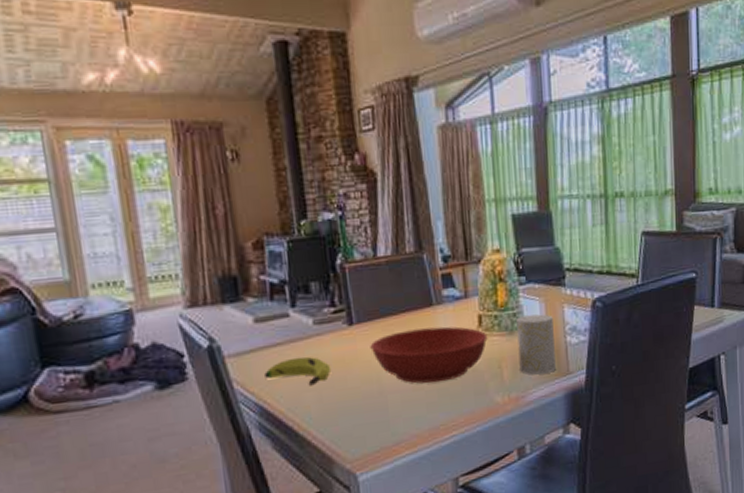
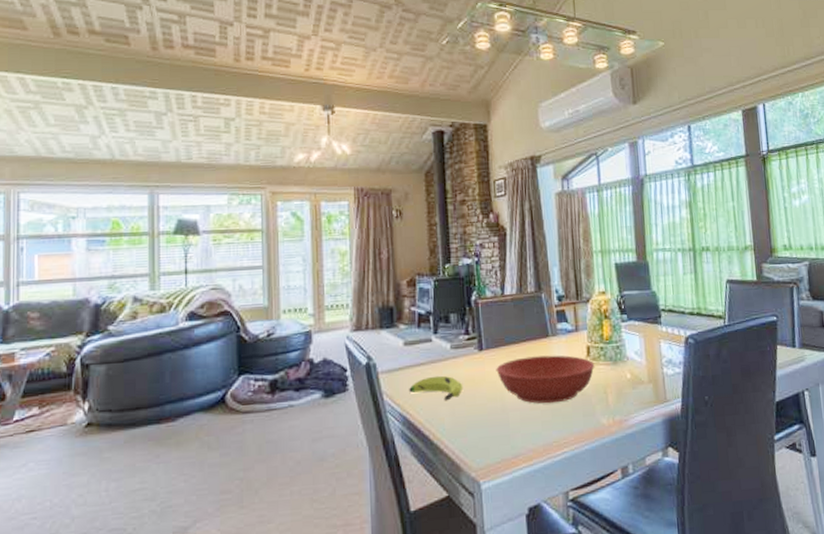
cup: present [516,314,556,375] -> none [619,347,655,401]

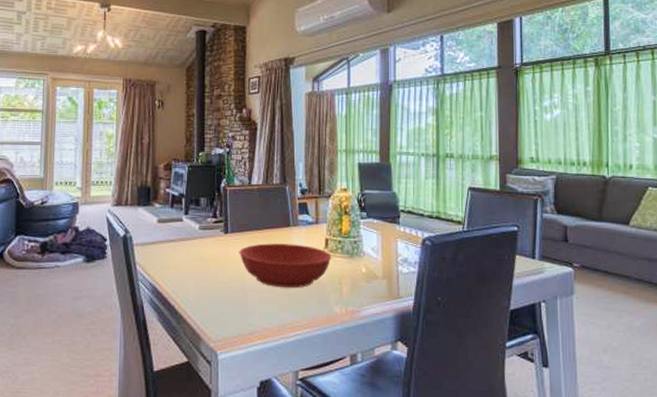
banana: present [409,375,463,401] -> none [159,252,208,276]

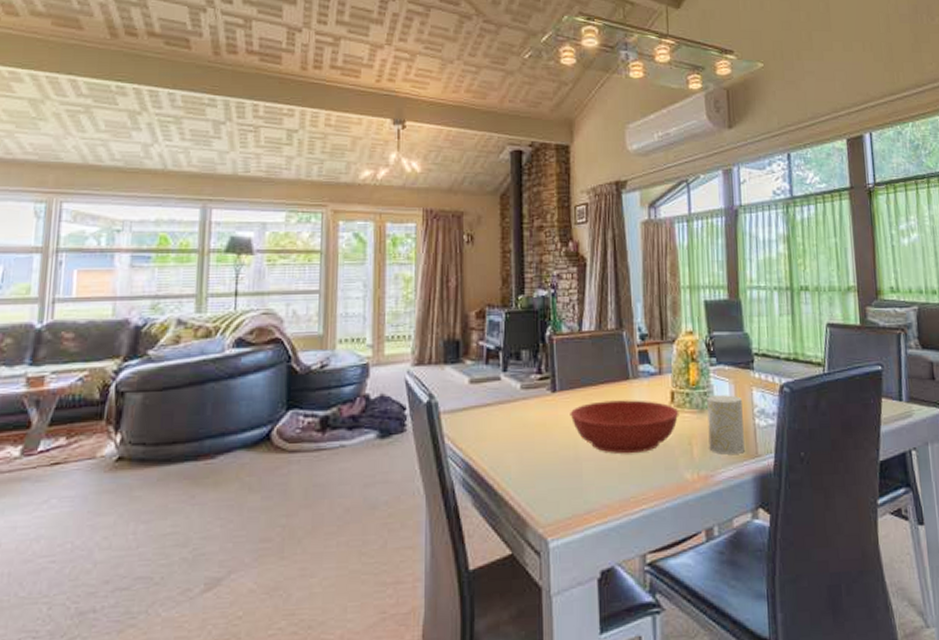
cup: none [357,244,388,295] -> present [707,395,745,455]

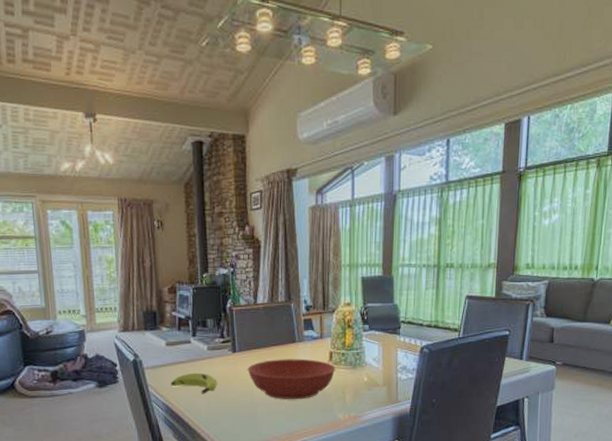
banana: none [473,418,533,447] -> present [171,372,218,394]
cup: present [707,395,745,455] -> none [359,355,388,401]

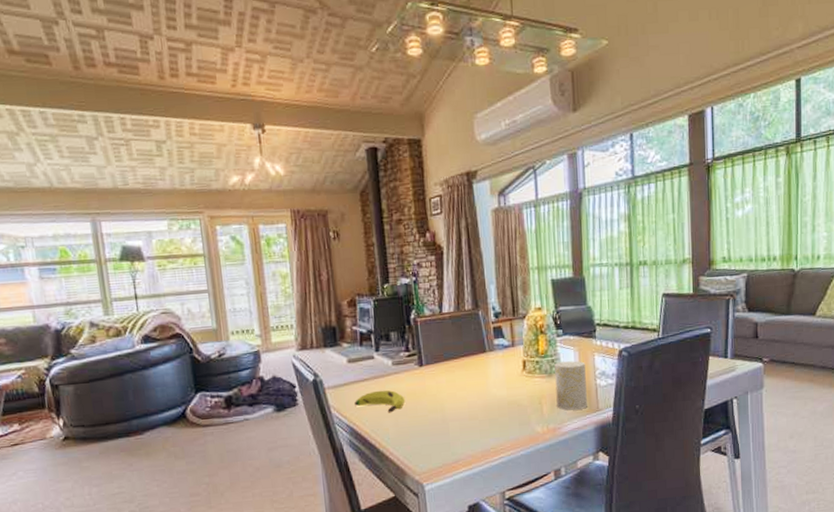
bowl: present [247,358,336,400] -> none [436,369,531,414]
cup: none [359,355,388,401] -> present [554,361,587,410]

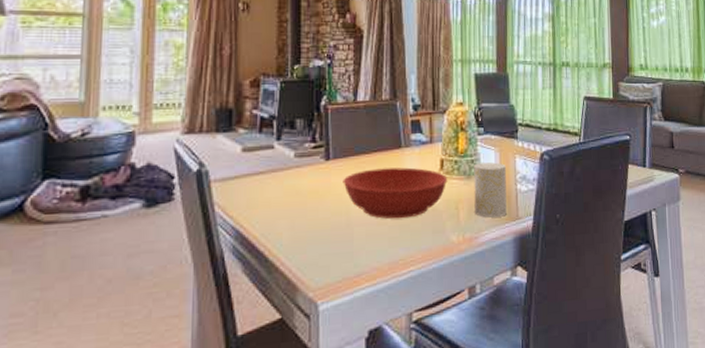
banana: present [354,390,406,413] -> none [245,186,306,214]
bowl: none [436,369,531,414] -> present [343,167,448,219]

